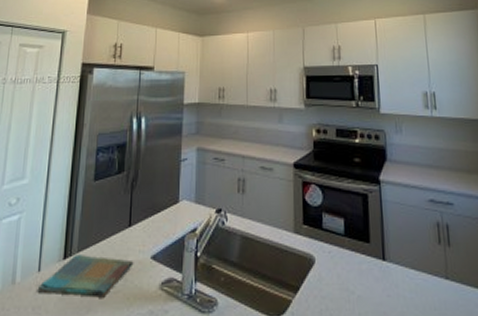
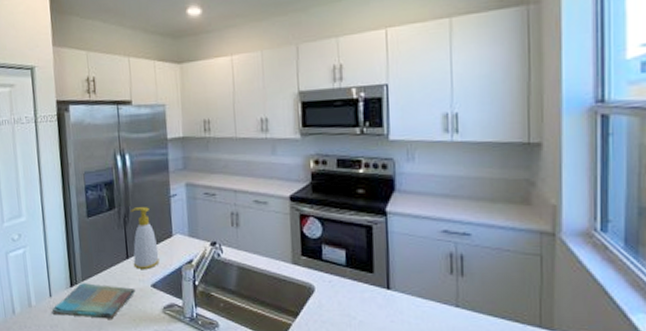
soap bottle: none [135,171,163,238] -> present [129,207,160,269]

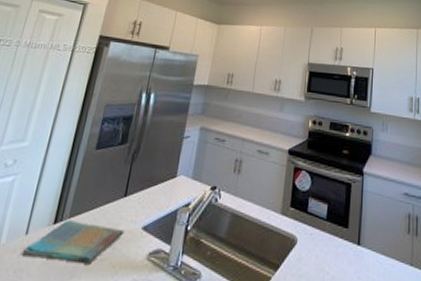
soap bottle: present [129,207,160,269] -> none [129,144,160,209]

